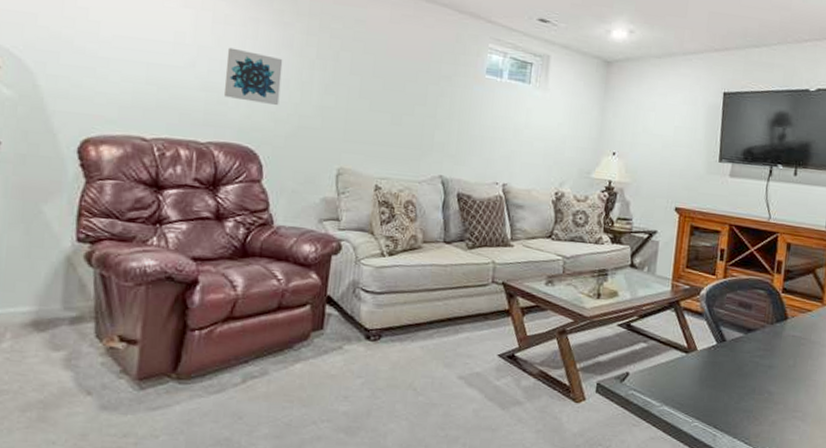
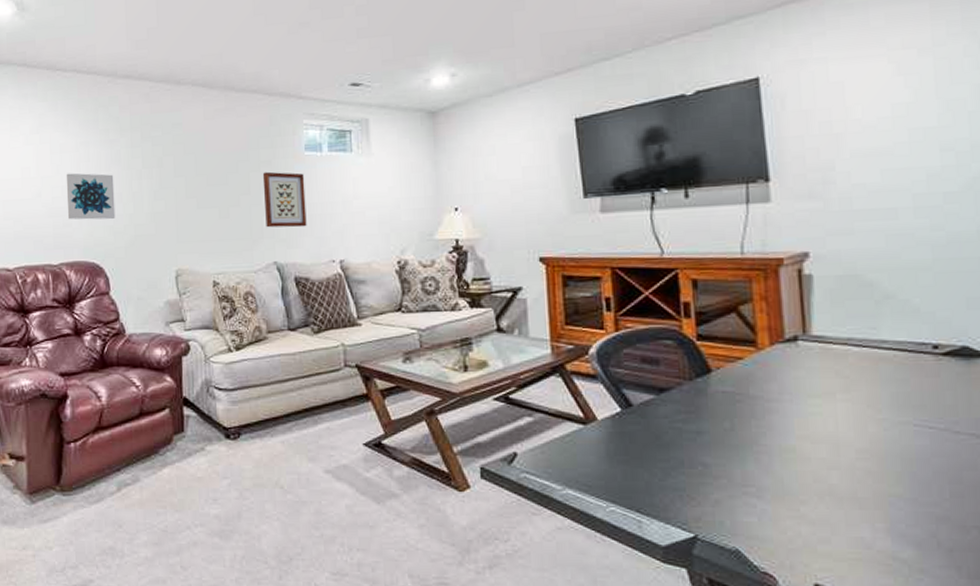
wall art: none [437,86,482,147] -> present [262,171,307,228]

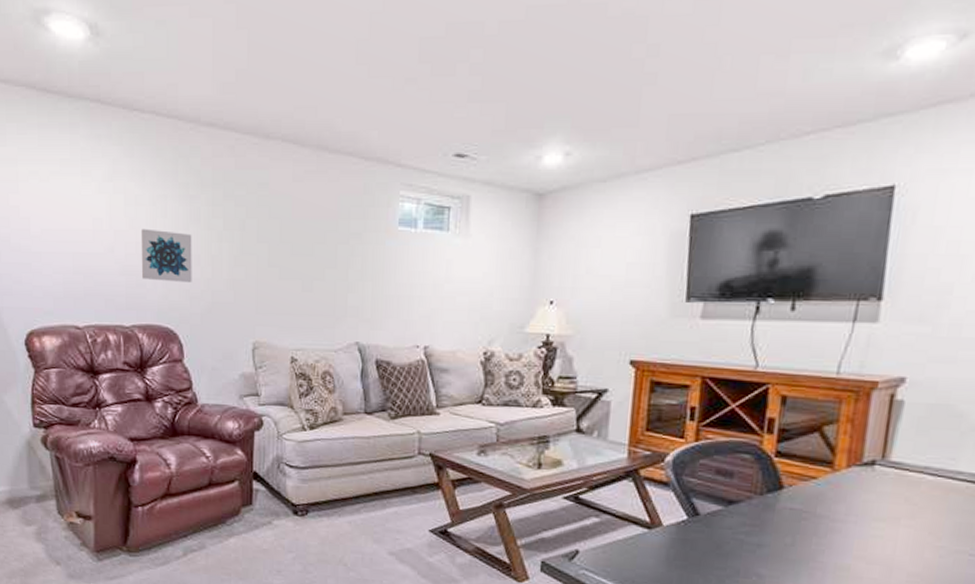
wall art: present [262,171,307,228] -> none [350,245,396,308]

